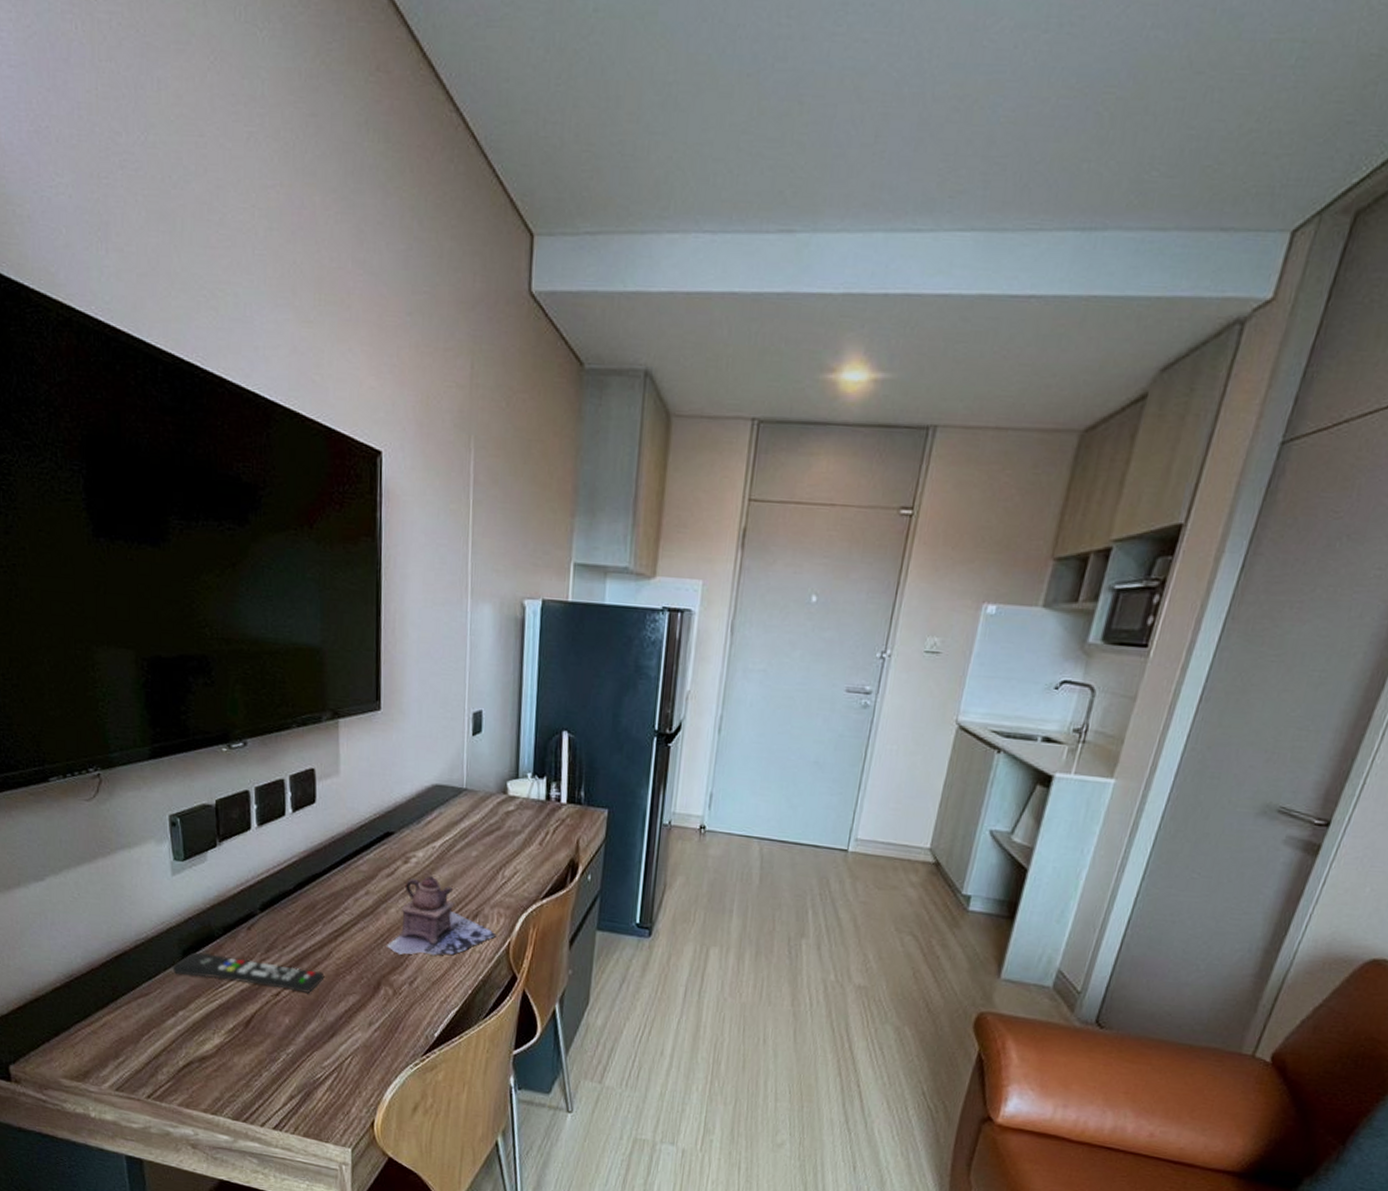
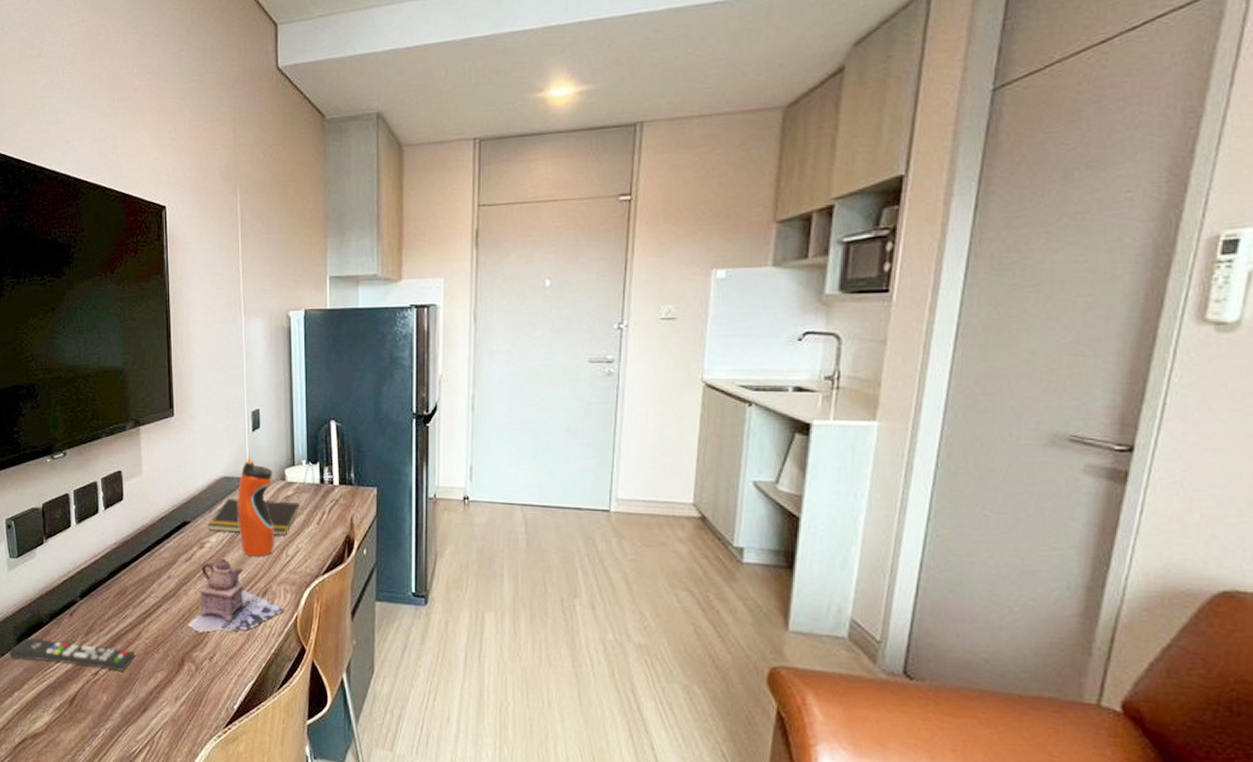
notepad: none [415,809,522,855] -> present [208,497,301,537]
water bottle: none [450,765,494,877] -> present [238,458,275,557]

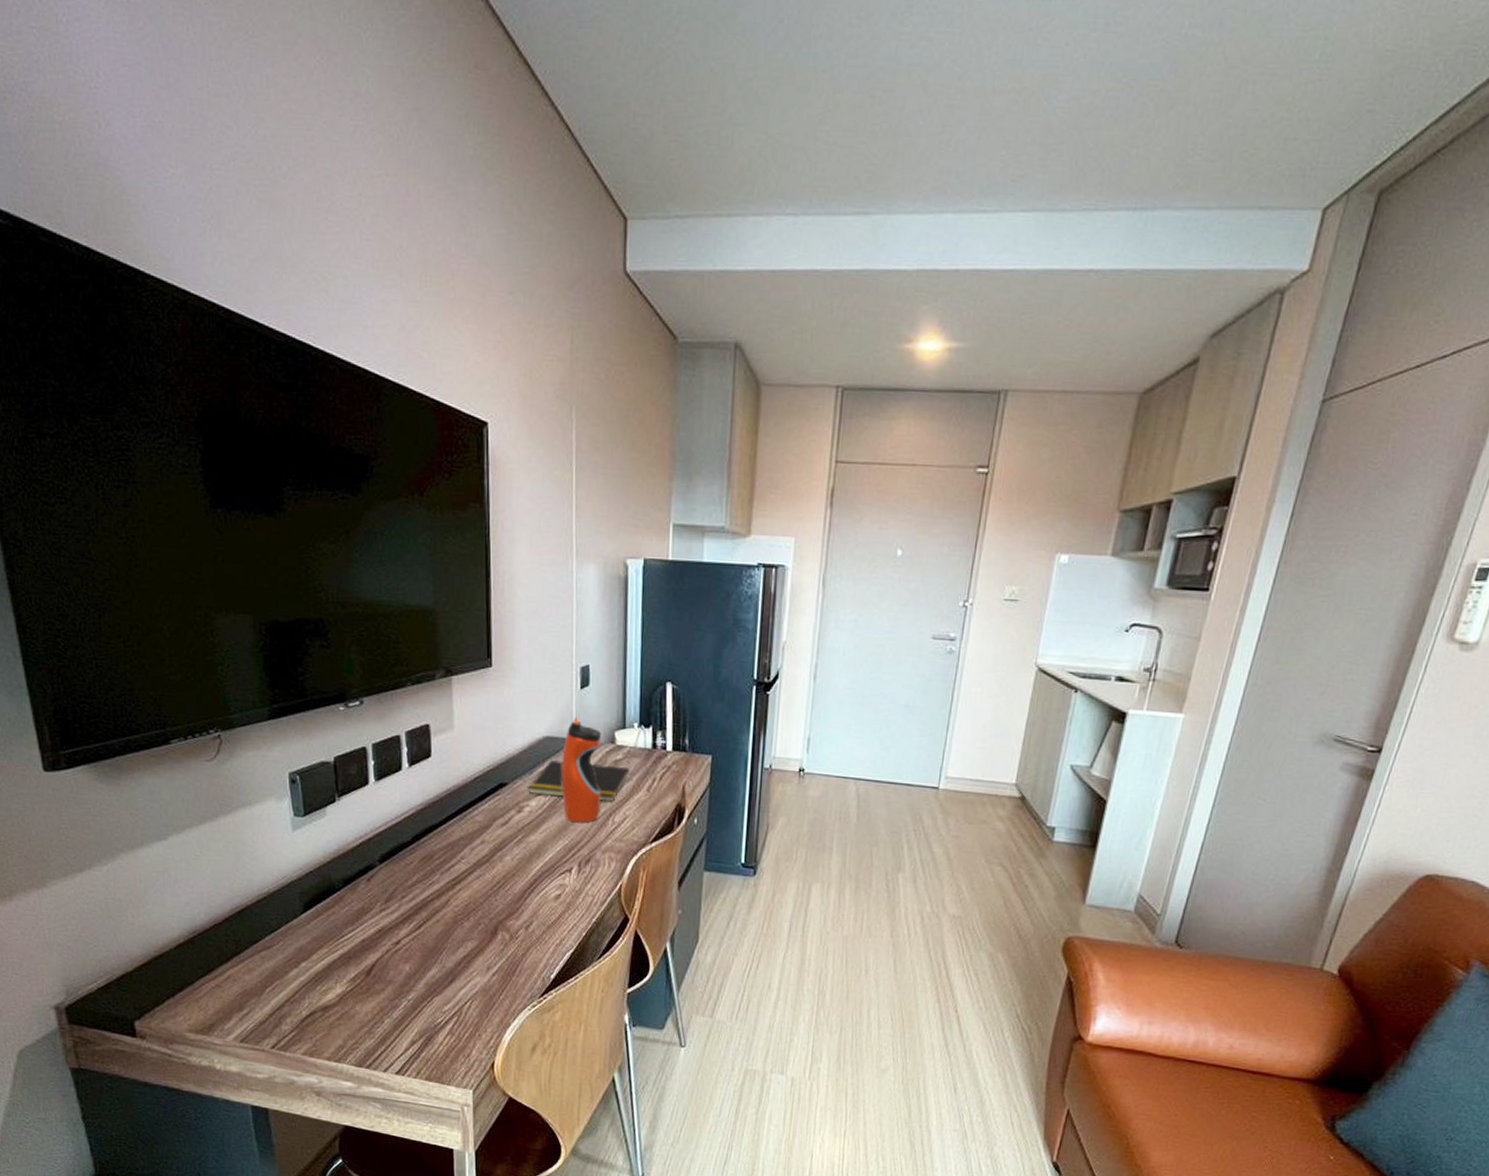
remote control: present [9,638,136,671] -> none [294,904,443,940]
teapot: present [186,558,285,632] -> none [501,823,609,900]

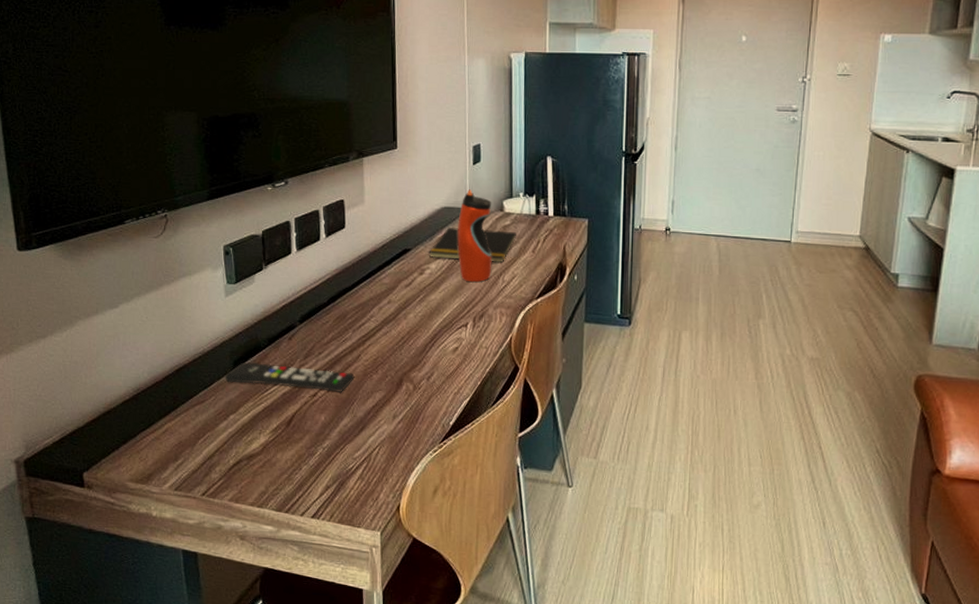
remote control: none [294,904,443,940] -> present [225,362,355,392]

